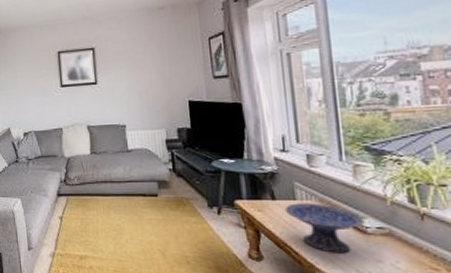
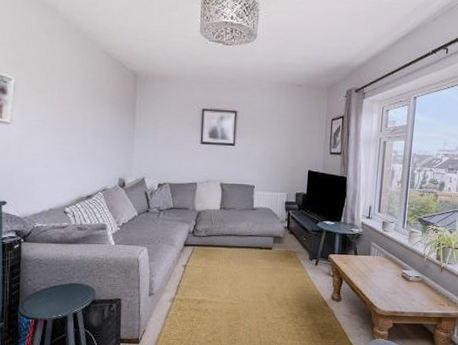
decorative bowl: present [284,203,365,254] -> none [361,258,409,295]

